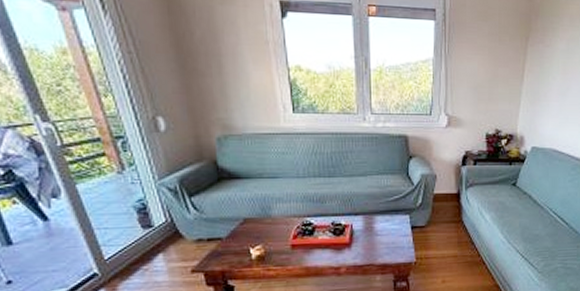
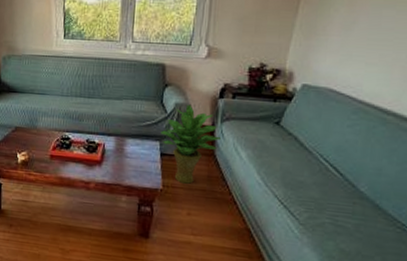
potted plant: none [409,174,466,253] -> present [160,104,221,184]

